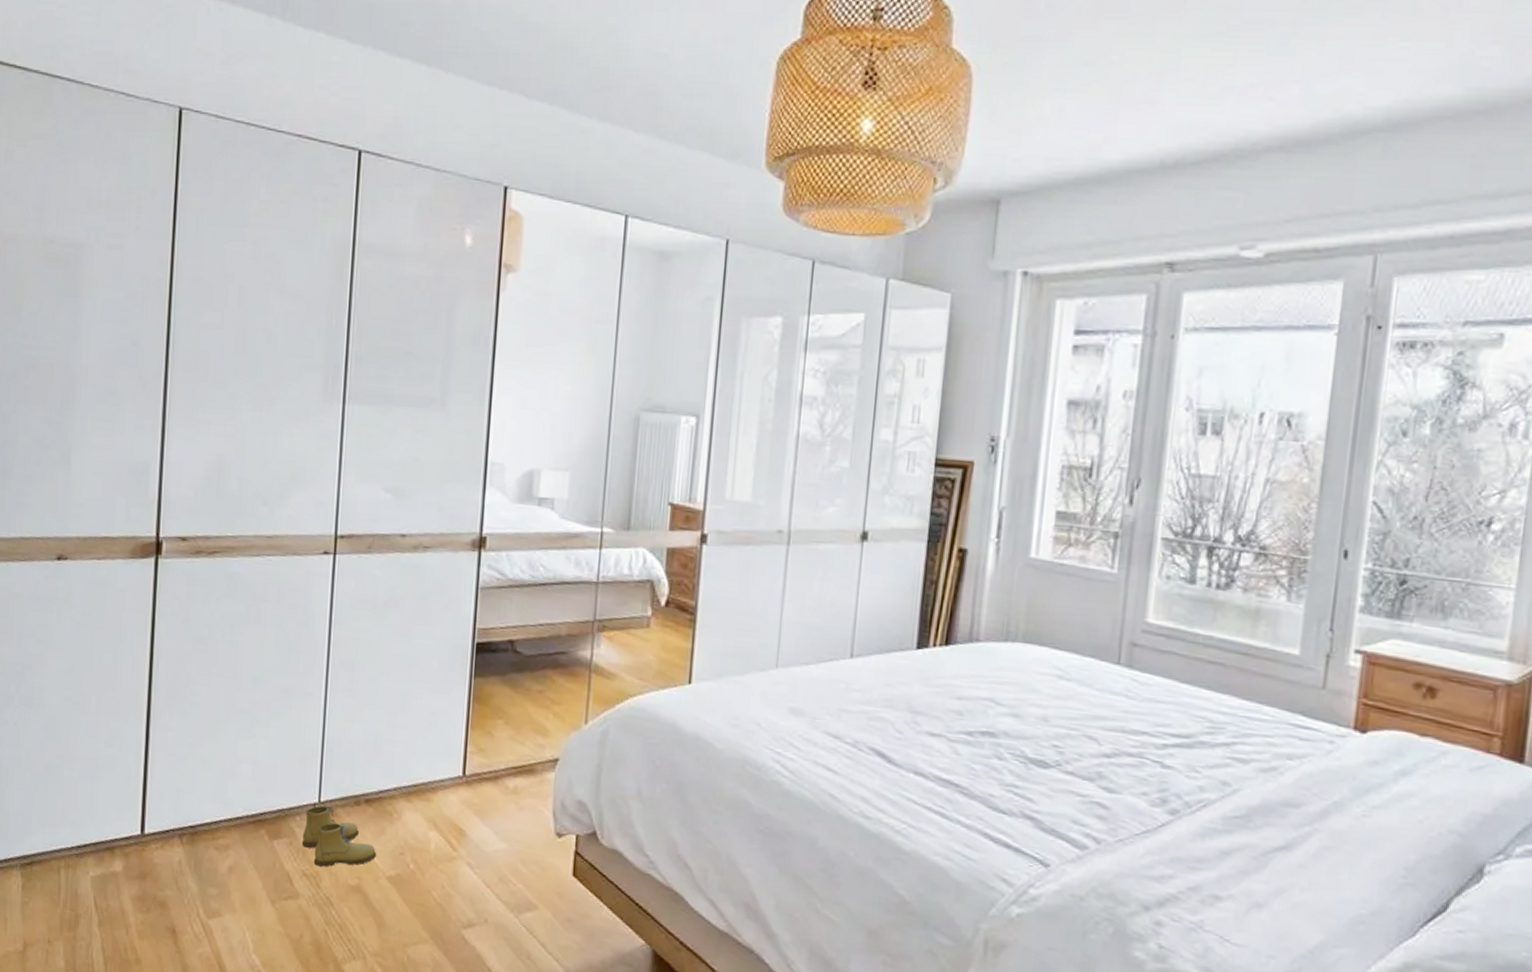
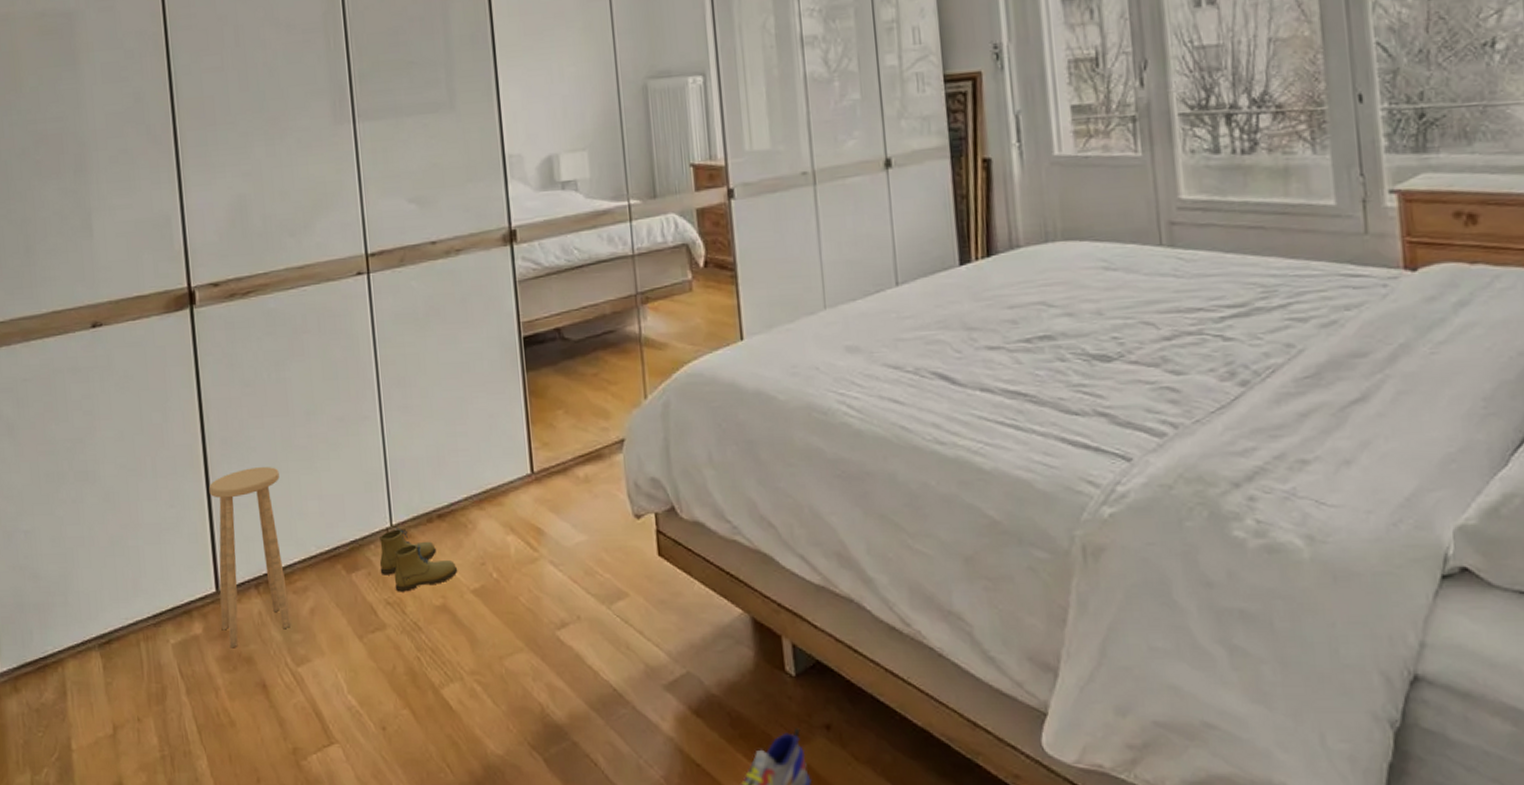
stool: none [141,722,218,890] -> present [209,467,291,647]

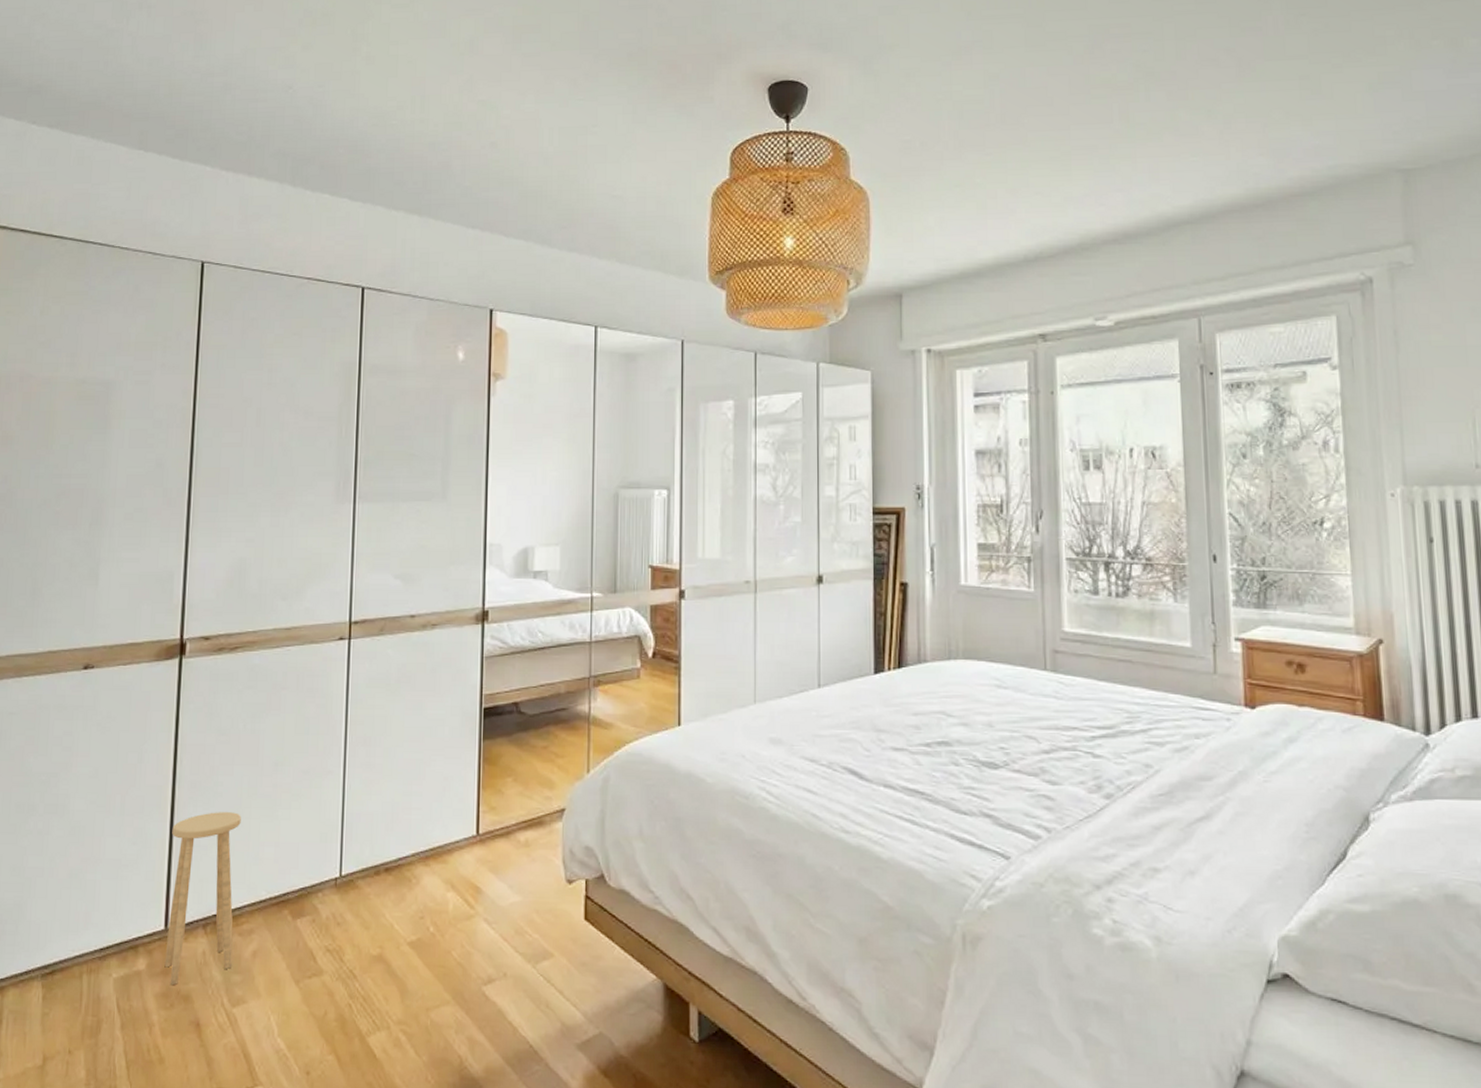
boot: present [379,528,458,592] -> none [324,878,398,940]

